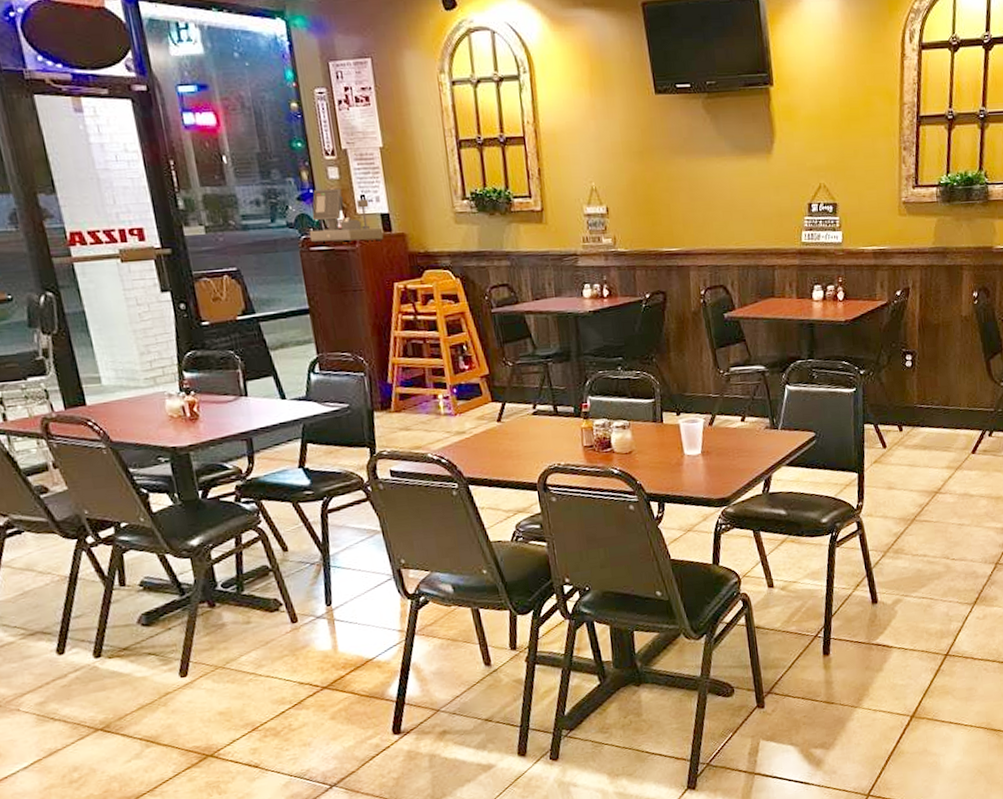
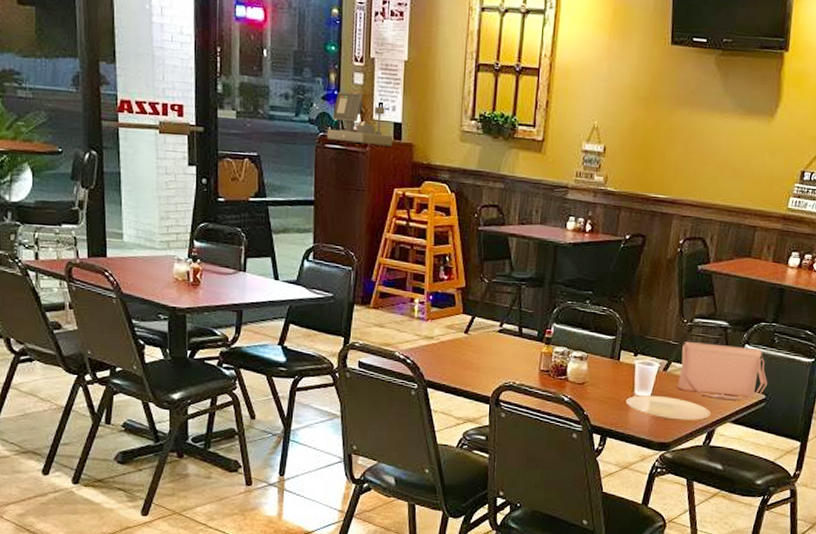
plate: none [677,450,765,475] -> present [626,395,711,421]
handbag: none [723,387,815,445] -> present [677,342,768,402]

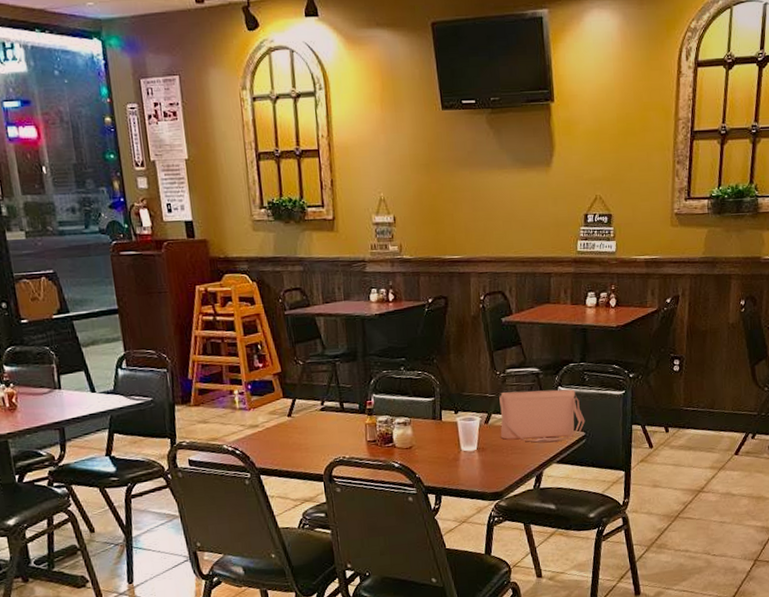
cash register: present [326,91,393,148] -> none [119,197,188,249]
plate: present [626,395,711,421] -> none [454,447,537,470]

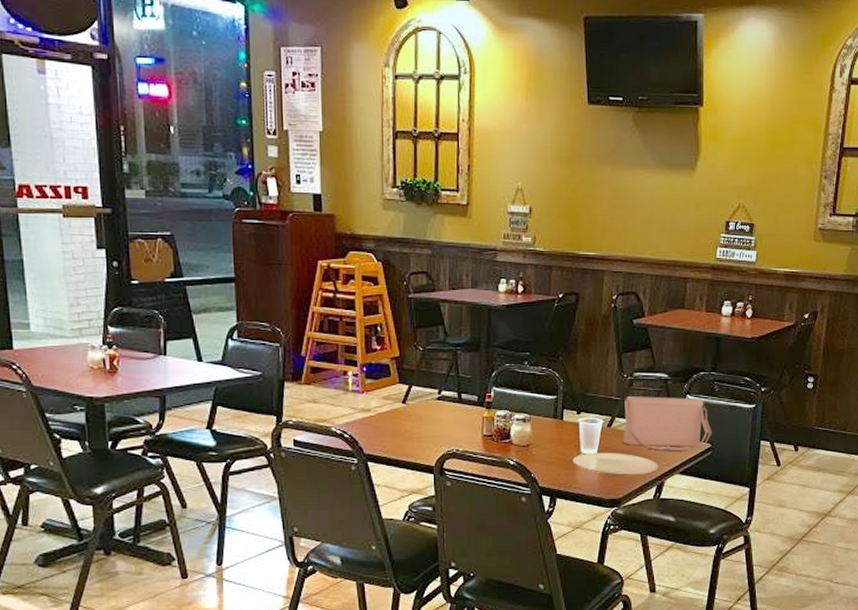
plate: none [454,447,537,470] -> present [573,452,659,476]

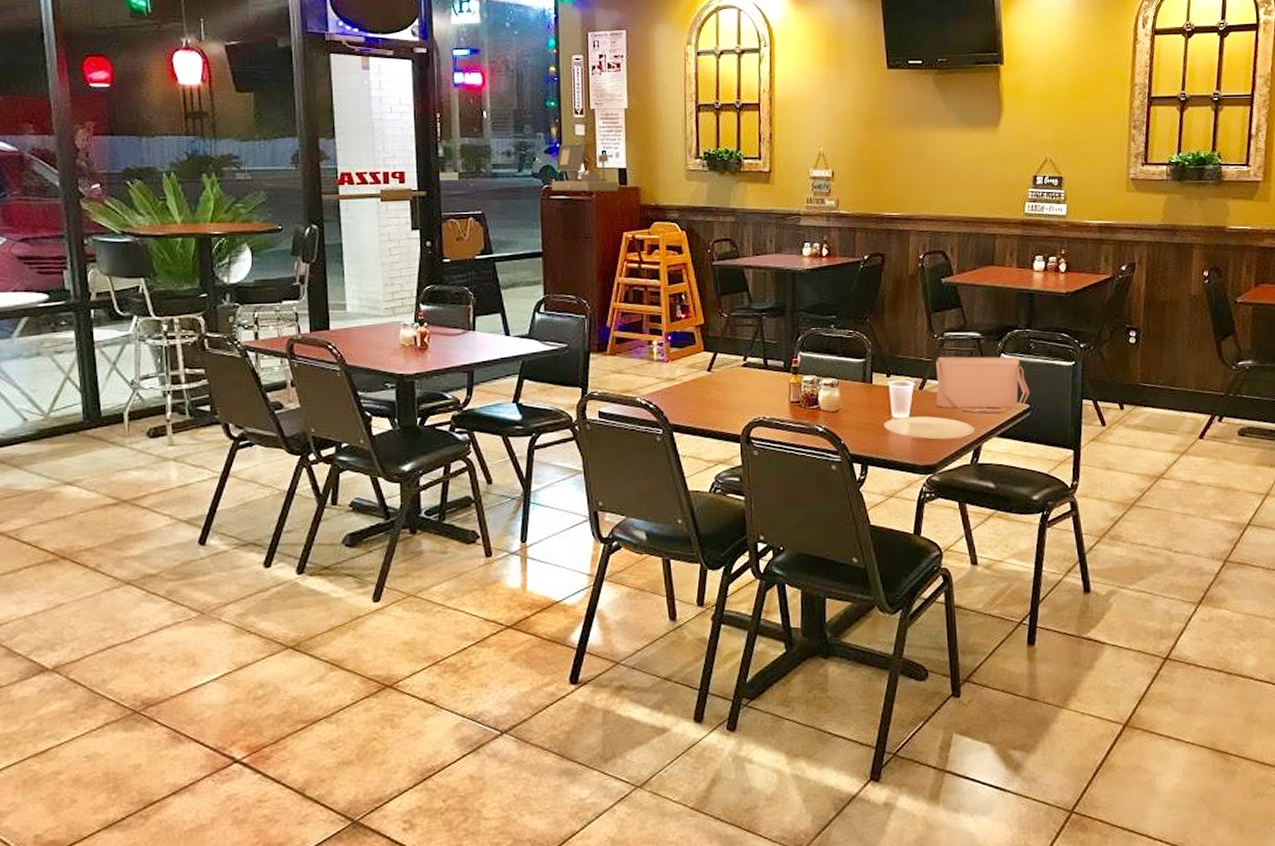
cash register: none [243,165,314,220] -> present [551,143,619,194]

